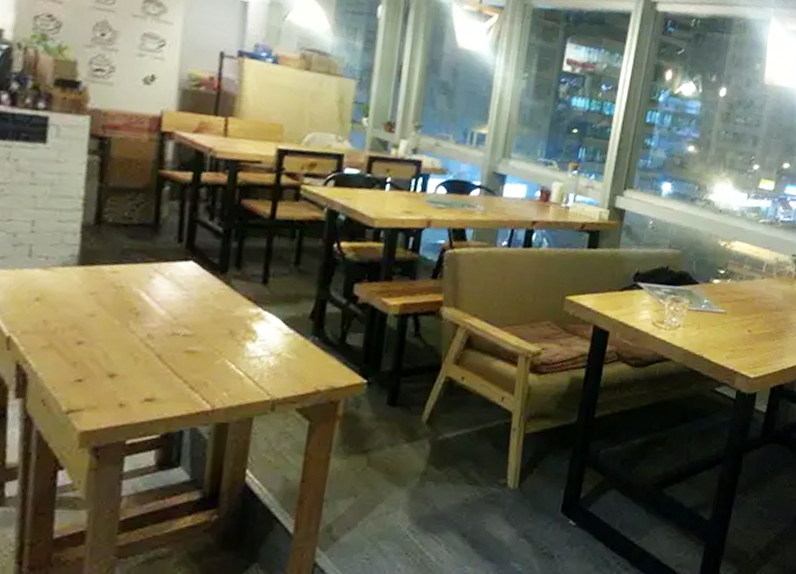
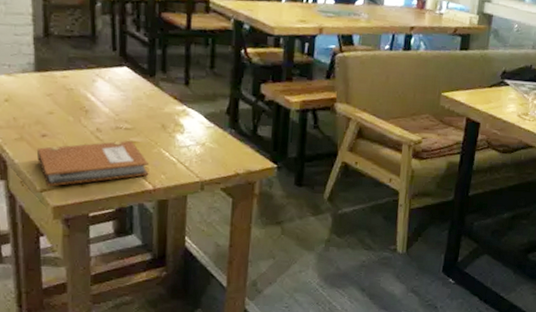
notebook: none [67,349,209,407] -> present [36,140,149,187]

